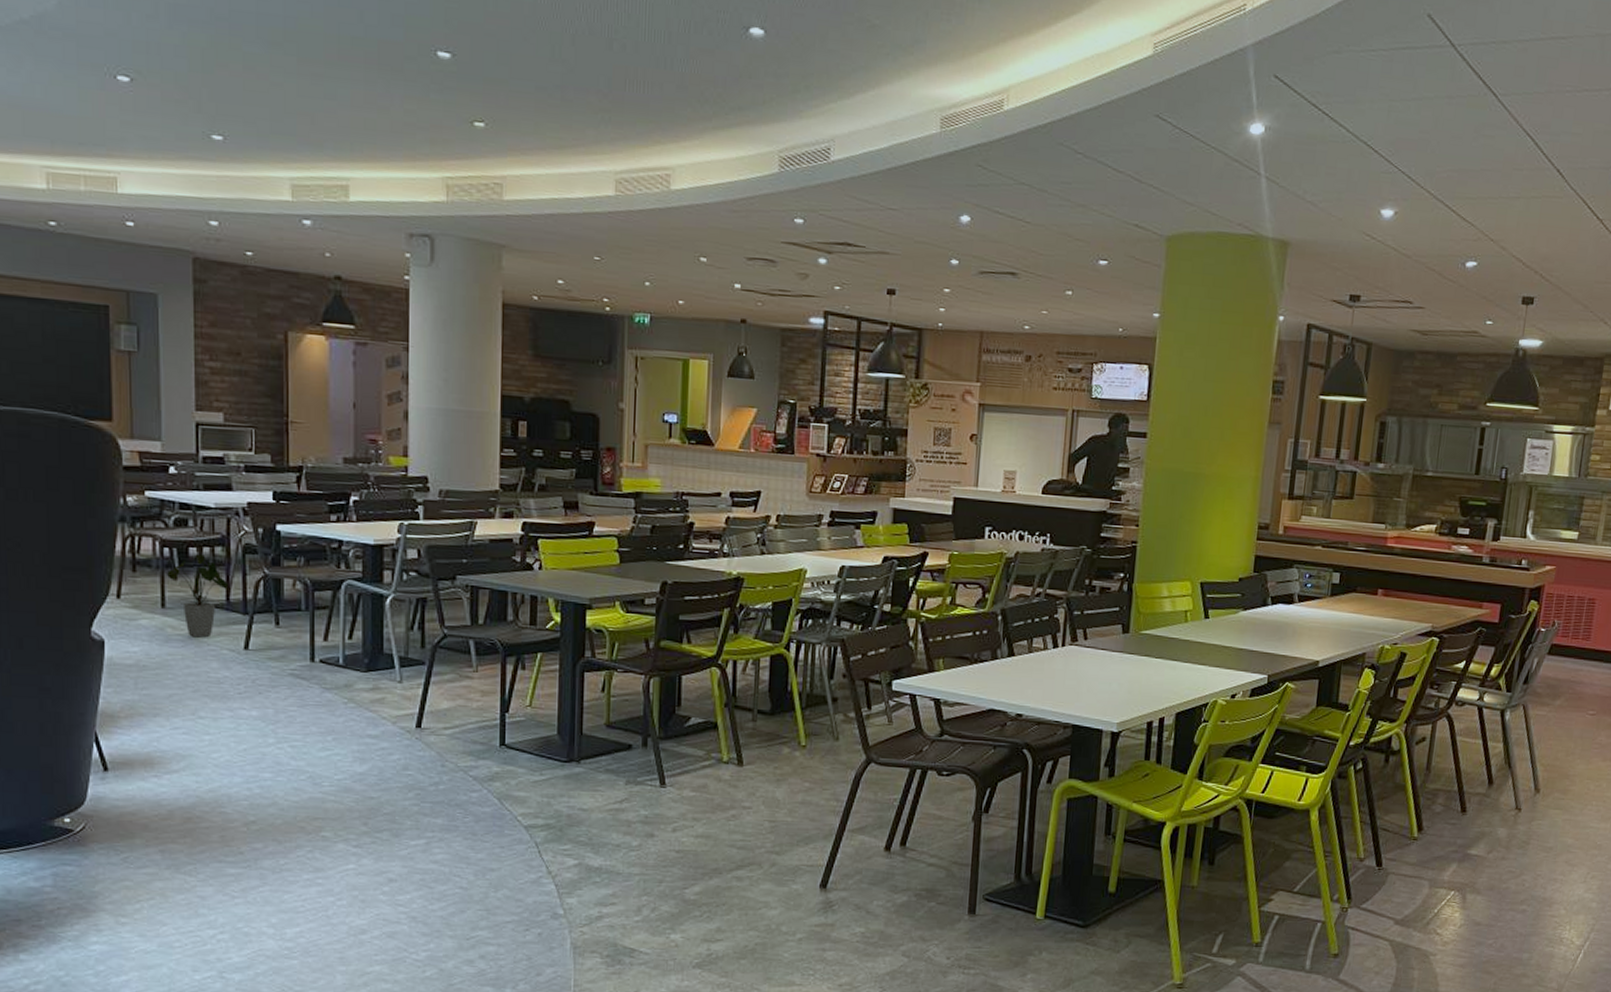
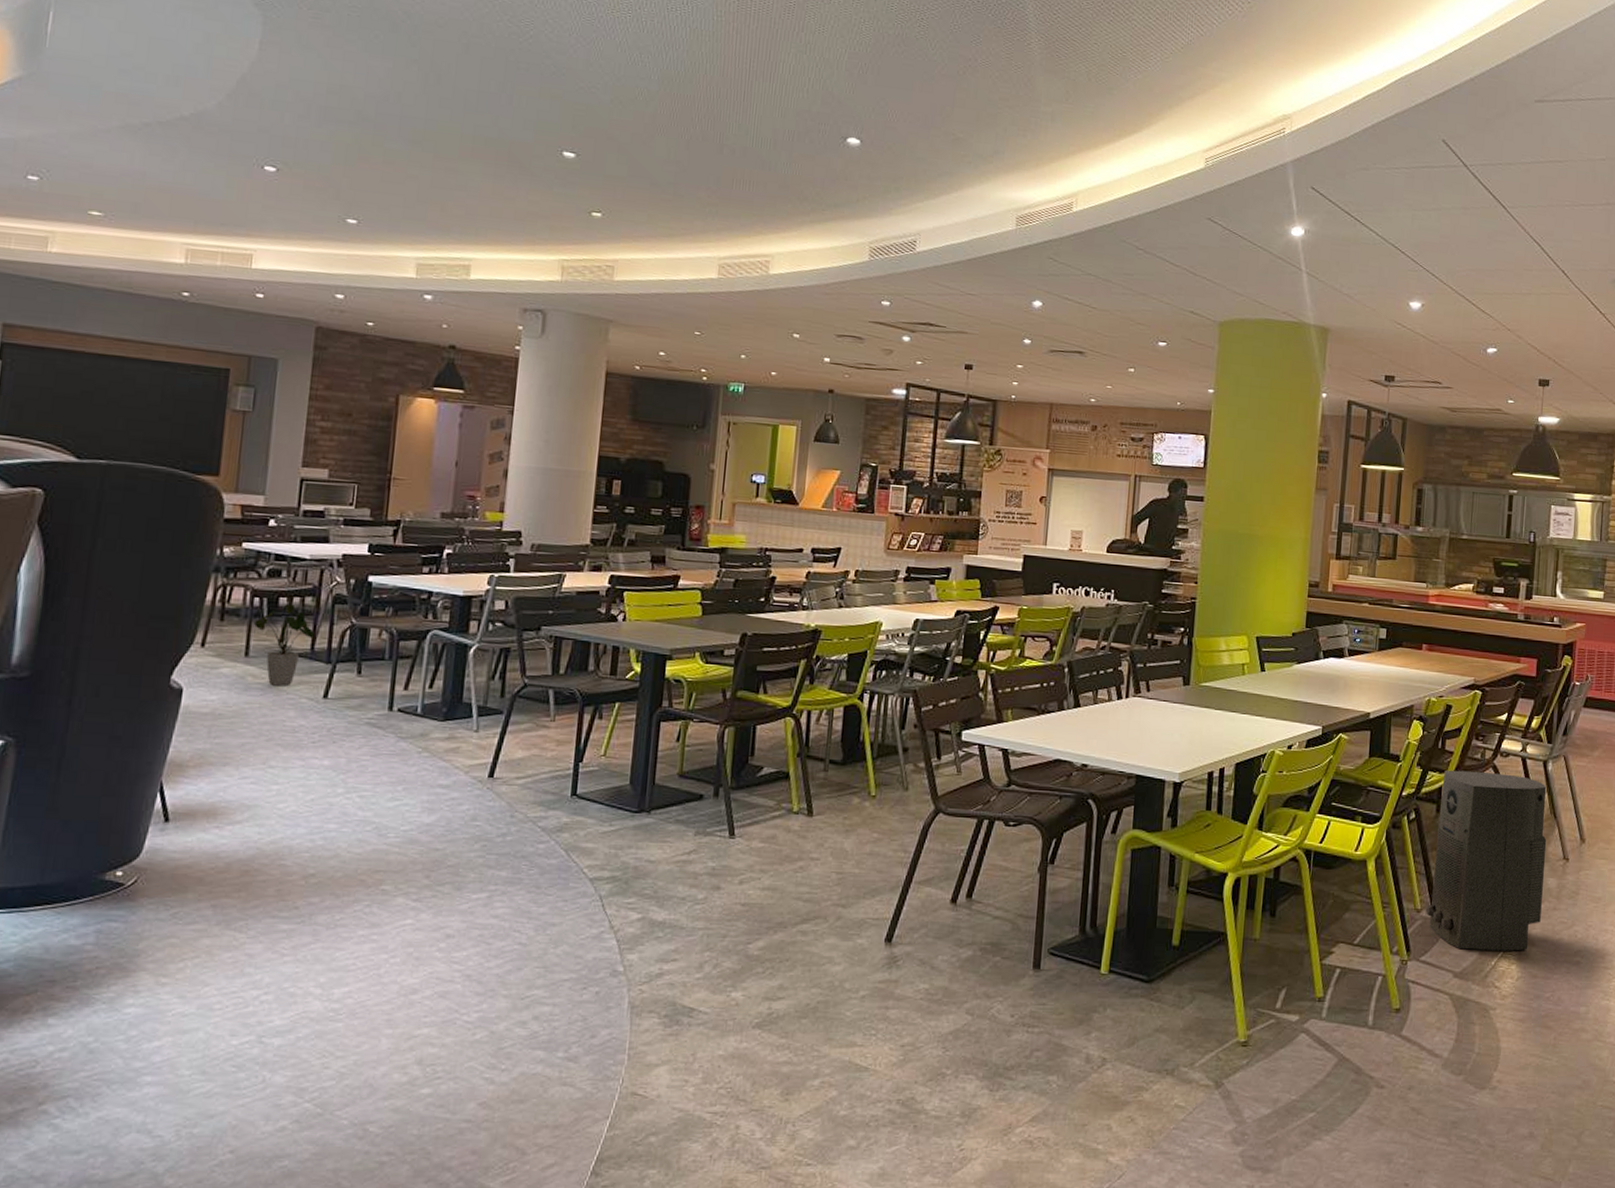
air purifier: none [1368,719,1503,899] -> present [1425,770,1547,951]

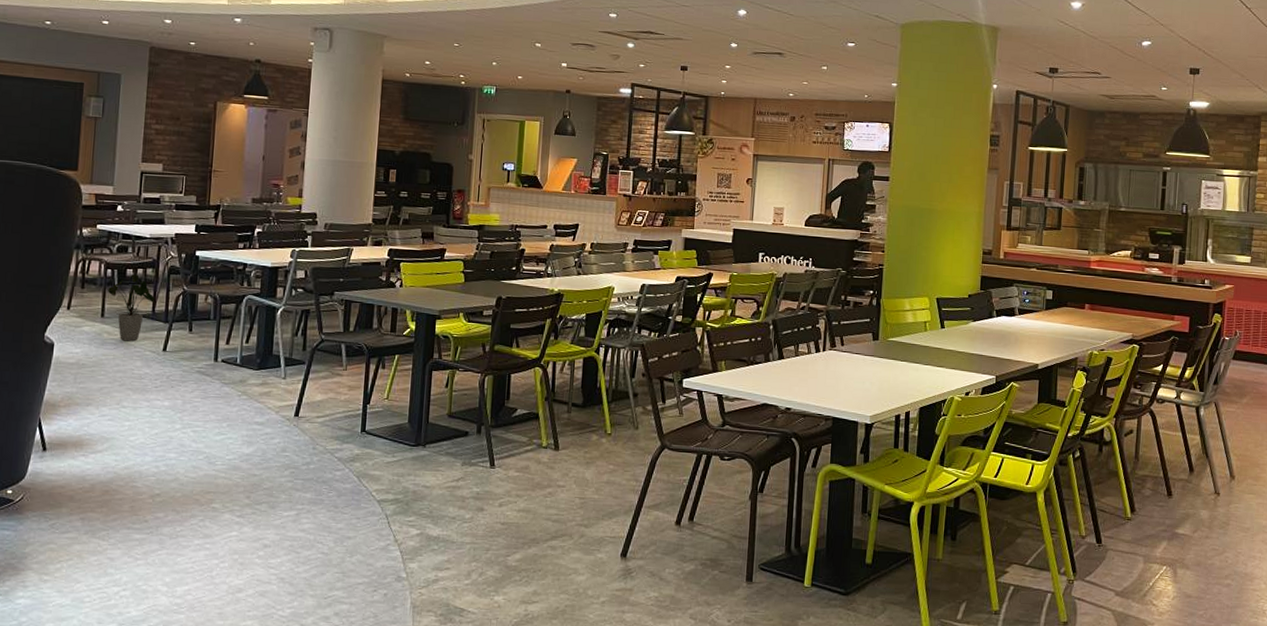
air purifier: present [1425,770,1547,951] -> none [1089,414,1200,574]

